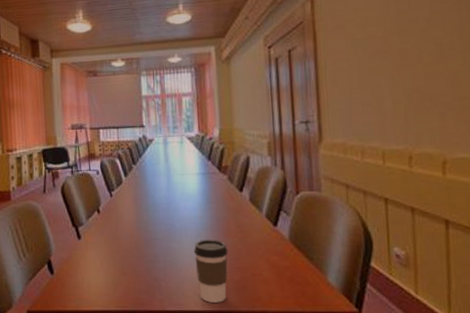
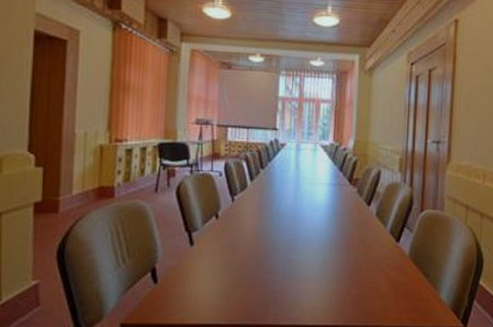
coffee cup: present [193,239,228,303] -> none [314,252,349,317]

